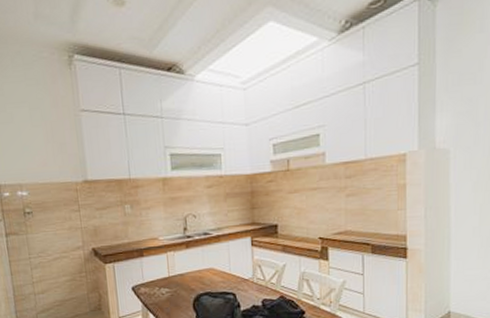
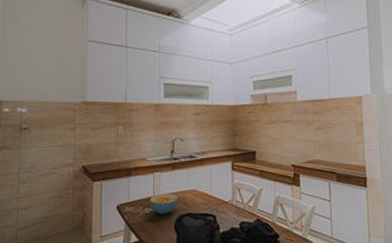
cereal bowl: none [165,273,195,294] -> present [150,194,179,214]

